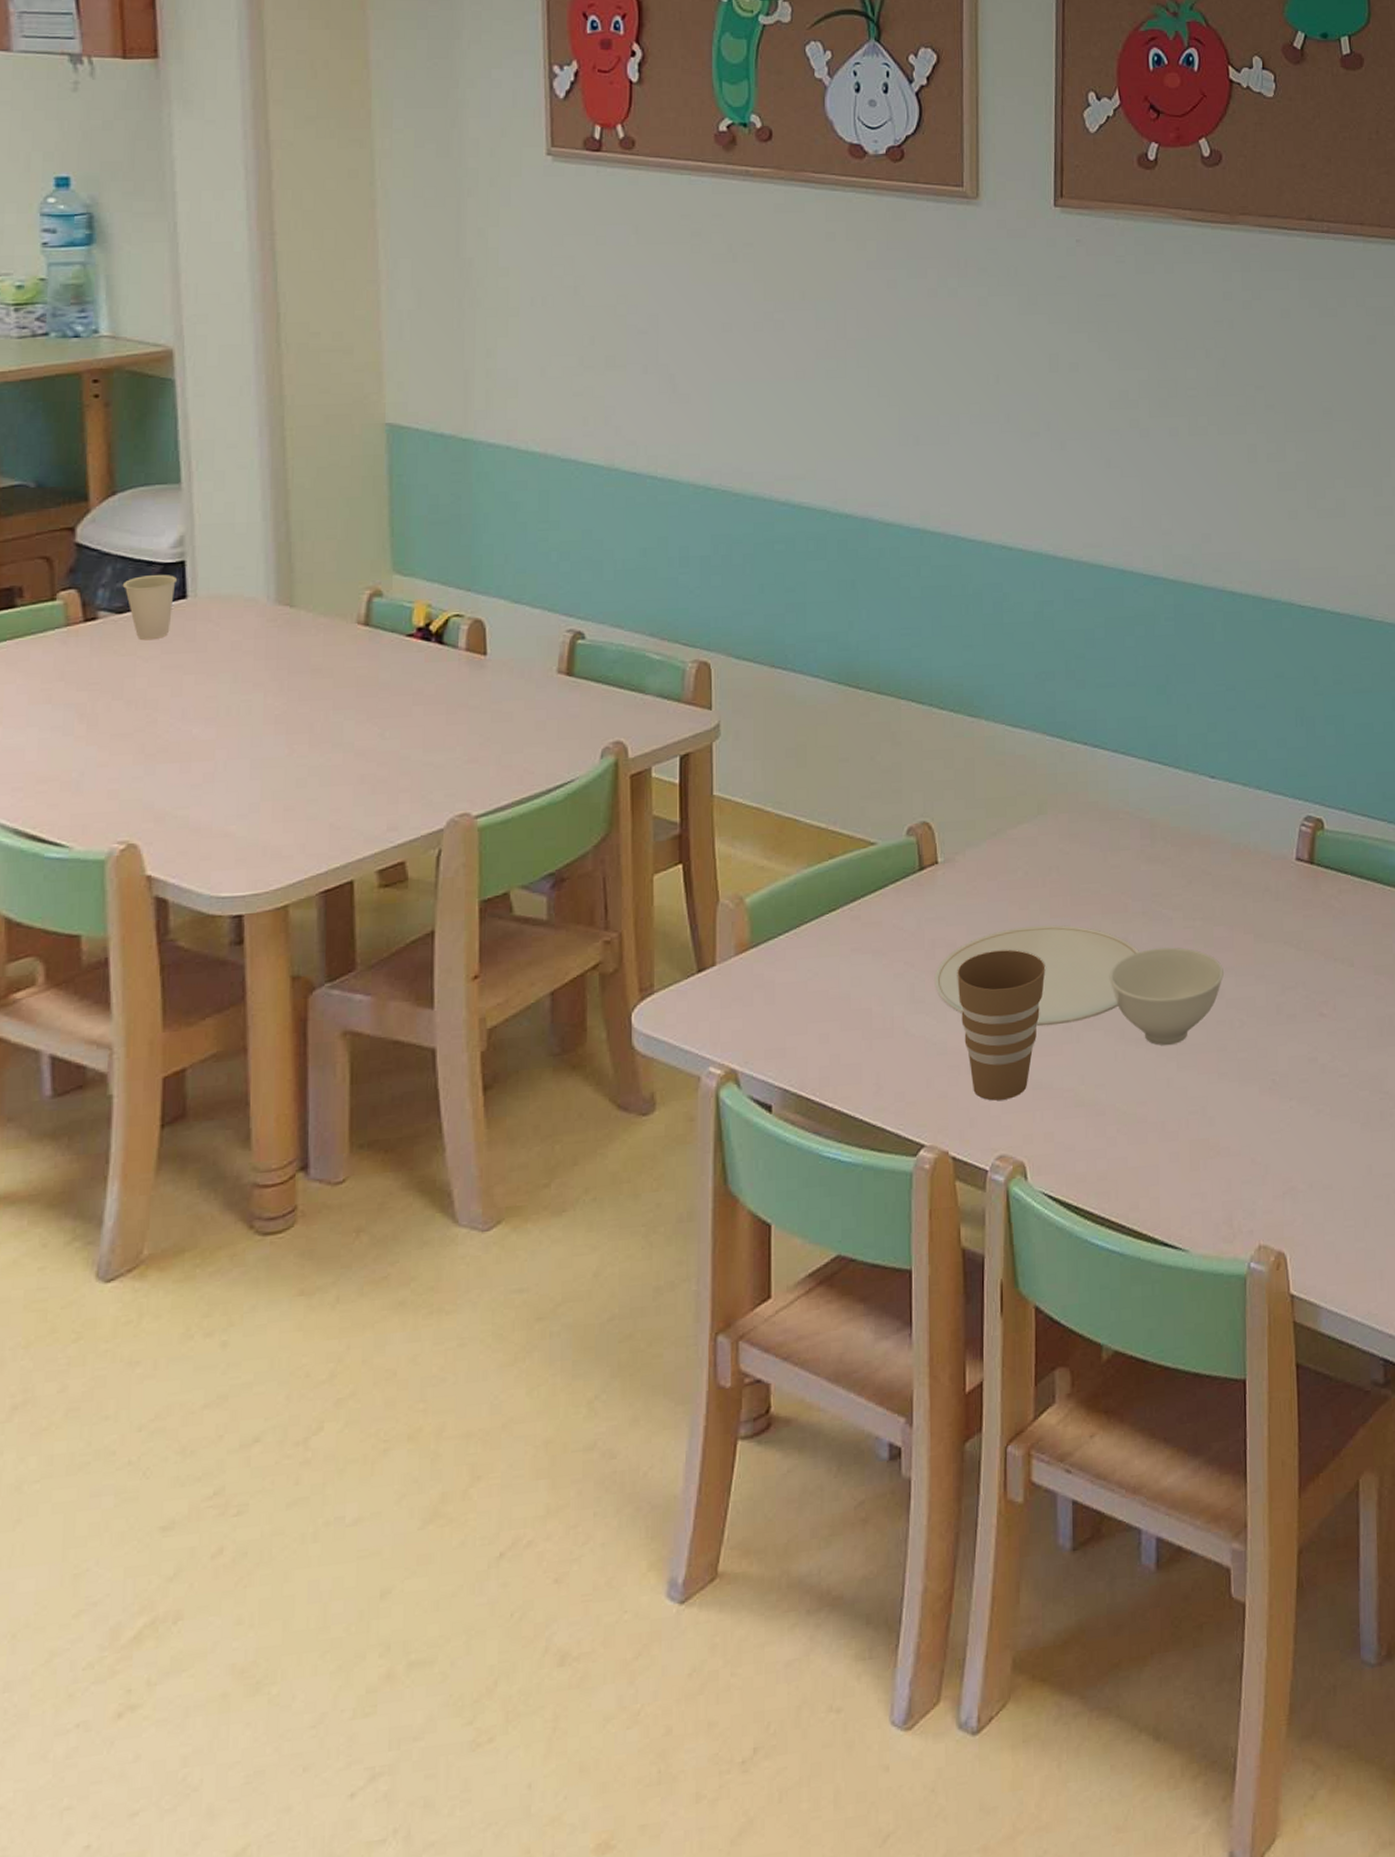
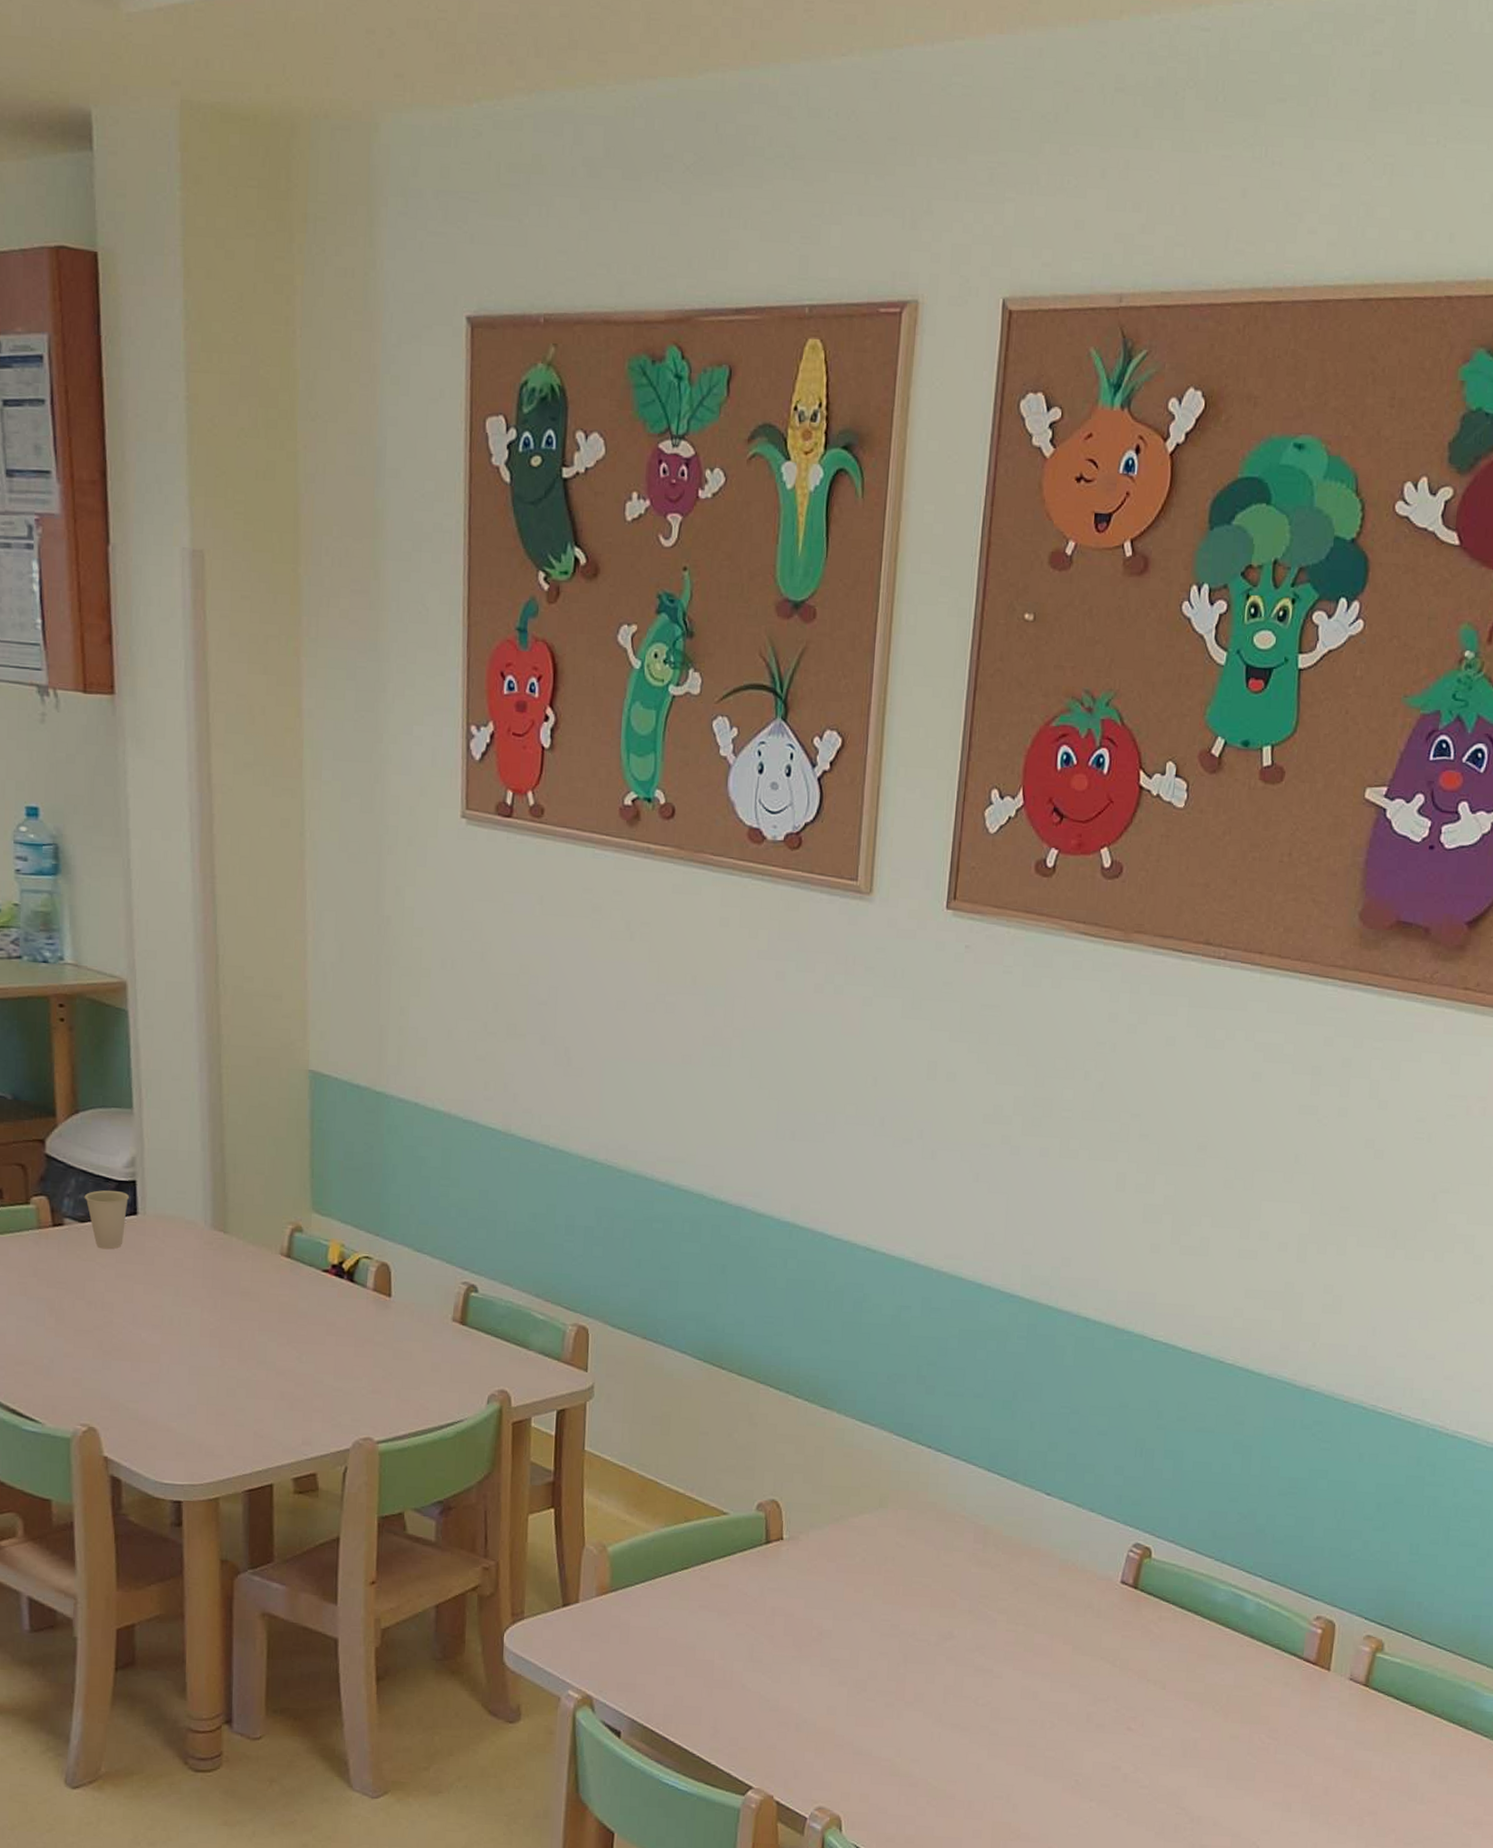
plate: present [934,925,1139,1027] -> none [772,1608,963,1701]
cup: present [957,949,1046,1101] -> none [792,1625,874,1759]
bowl: present [1109,947,1224,1046] -> none [932,1645,1040,1735]

